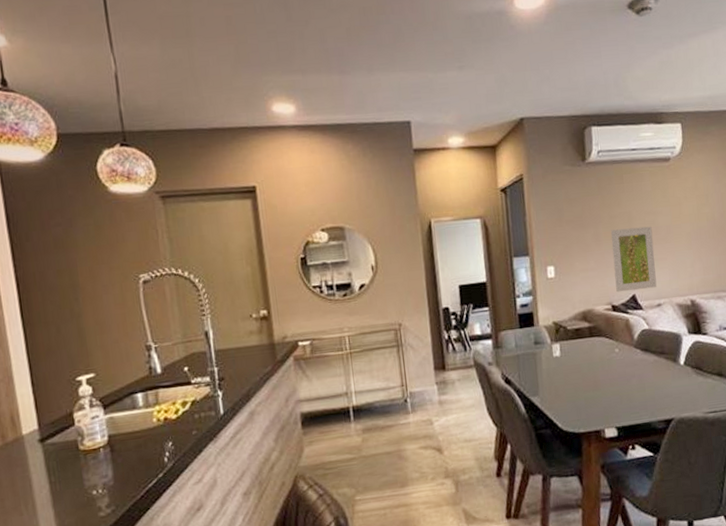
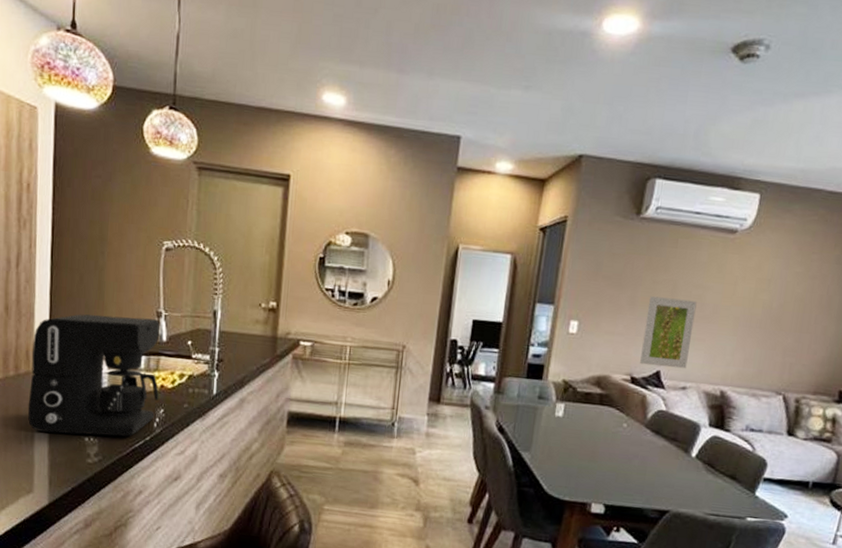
coffee maker: none [16,353,164,498] -> present [27,314,160,437]

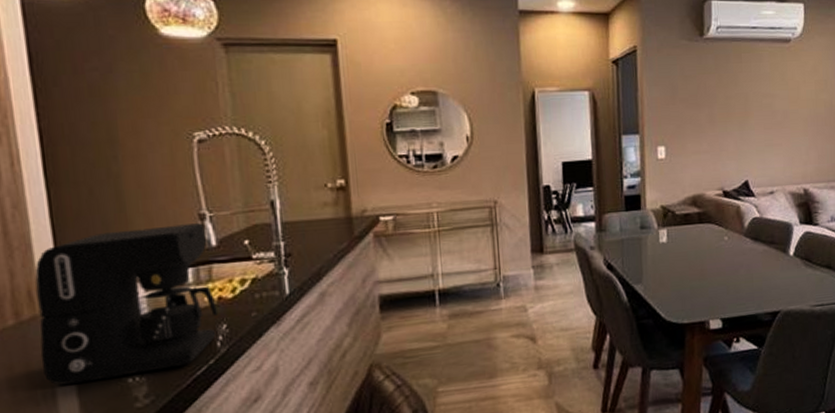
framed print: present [640,296,697,369] -> none [725,109,770,178]

